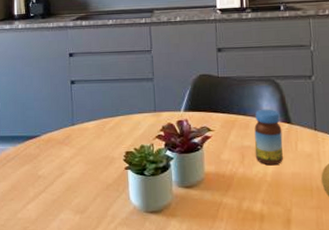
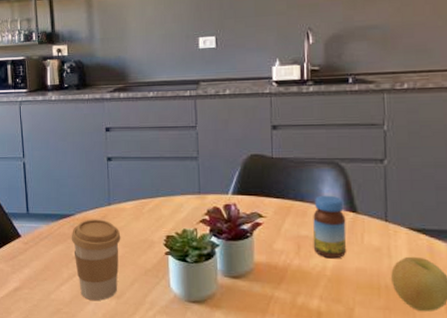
coffee cup: none [37,139,84,216] -> present [71,219,121,300]

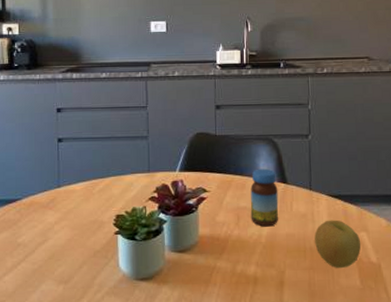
coffee cup: present [71,219,121,300] -> none [17,202,70,288]

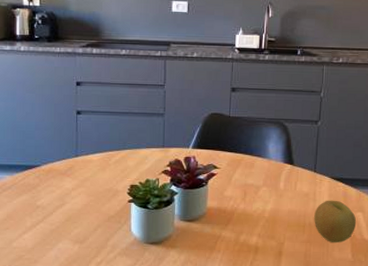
jar: present [250,168,279,227] -> none [256,150,284,203]

